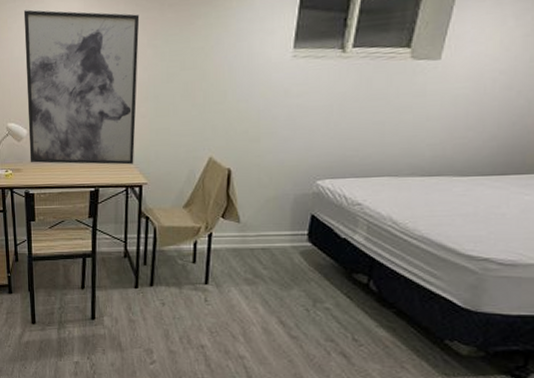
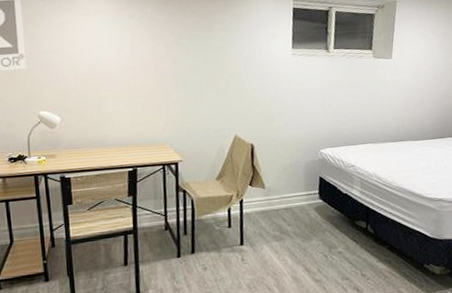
wall art: present [23,9,140,165] -> none [53,8,169,149]

